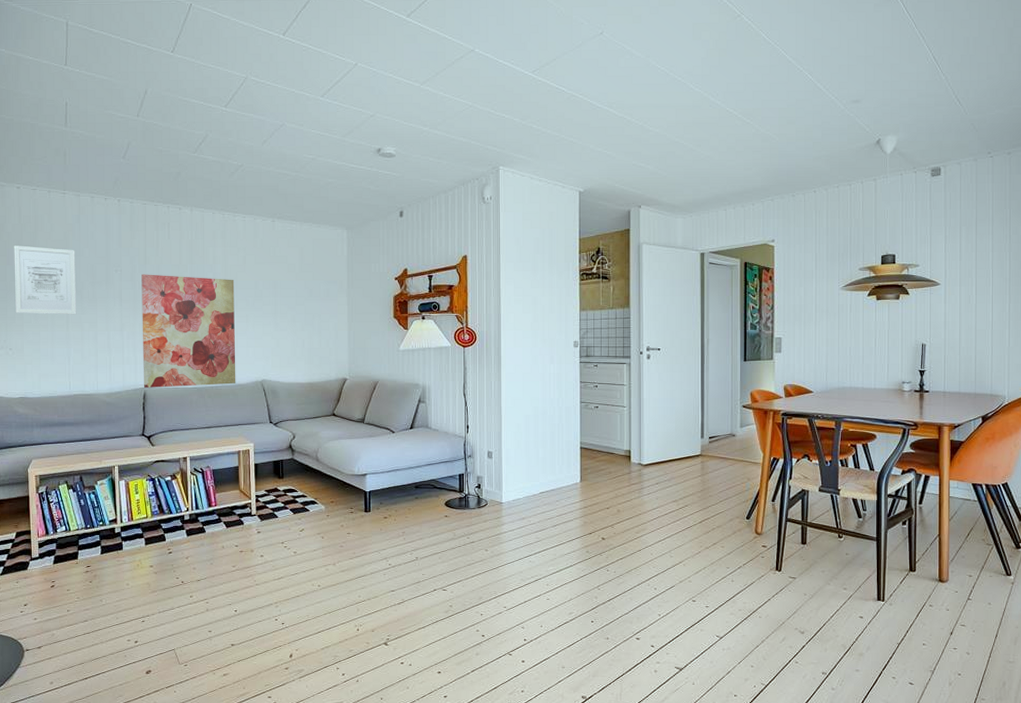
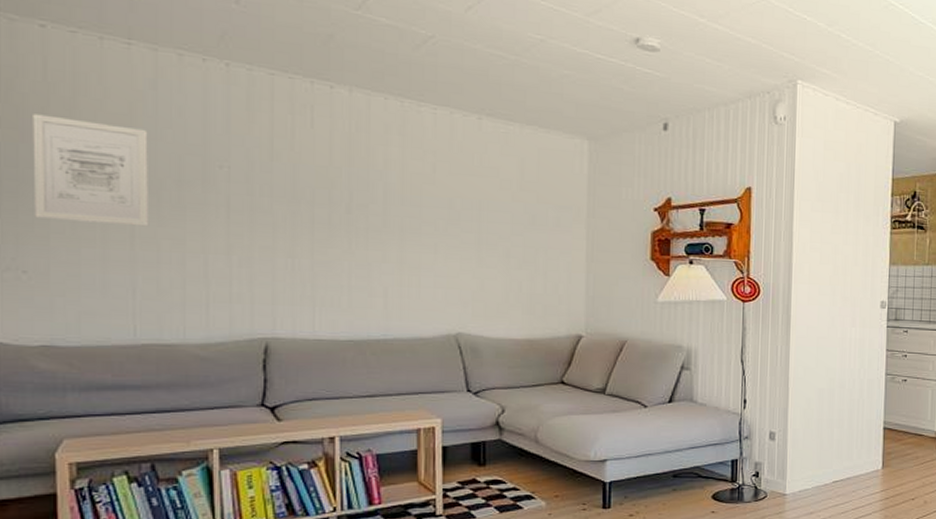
wall art: present [141,274,236,388] -> none [263,175,417,339]

